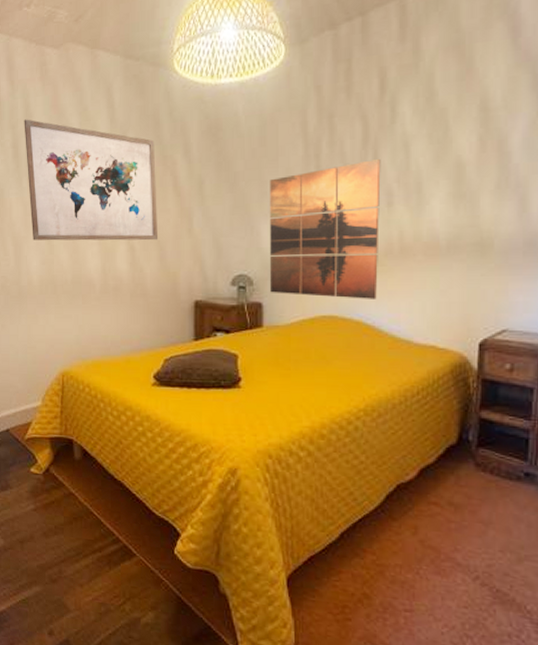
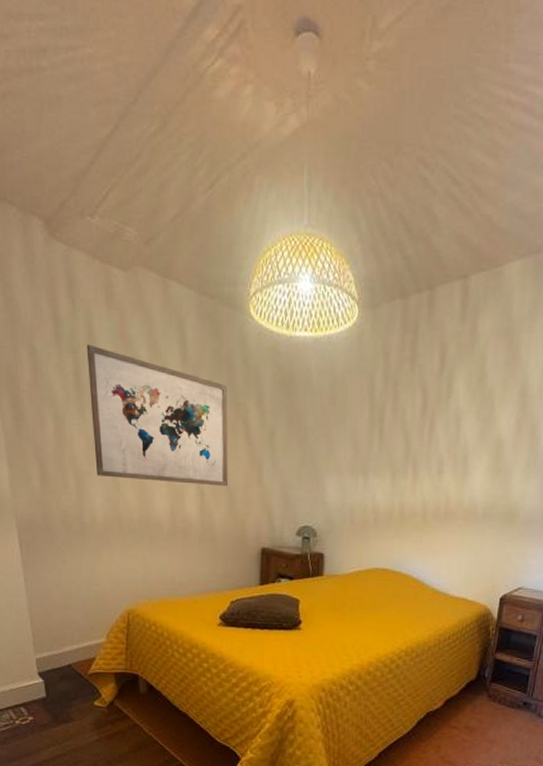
wall art: present [270,159,381,299] -> none [332,429,436,556]

